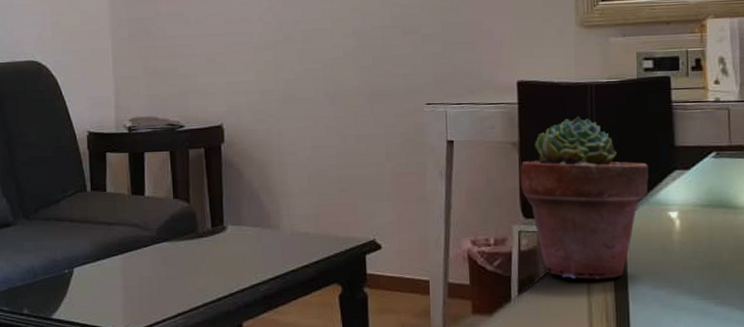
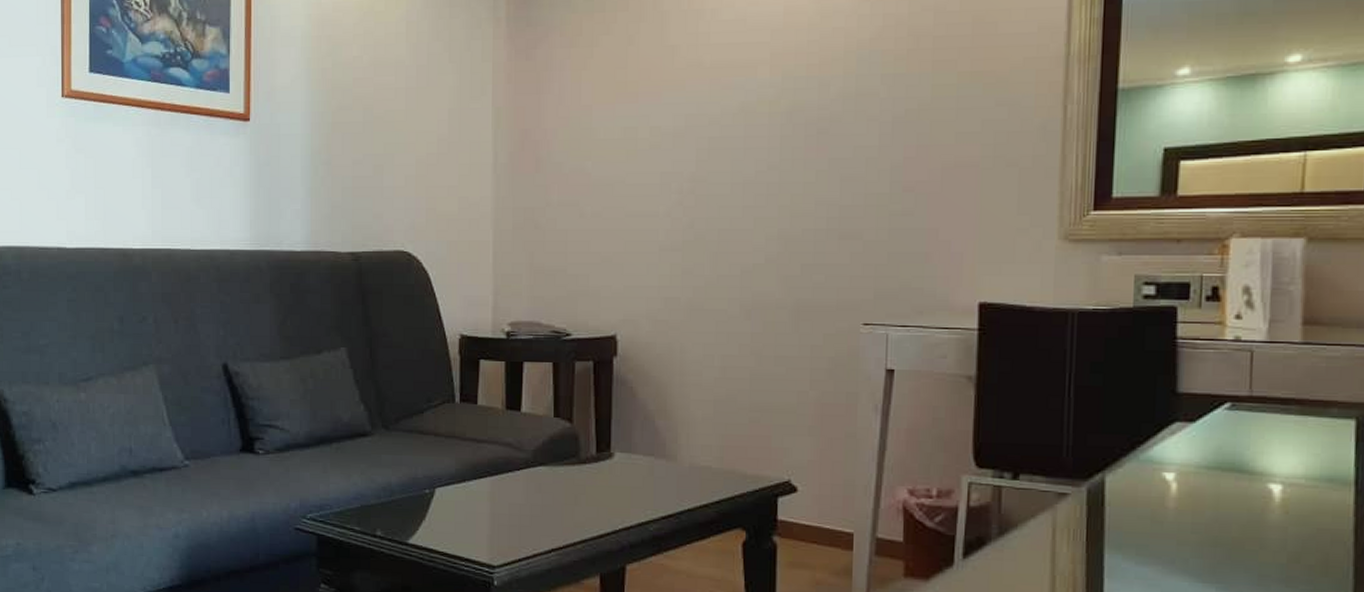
potted succulent: present [520,116,649,280] -> none [975,349,1142,549]

